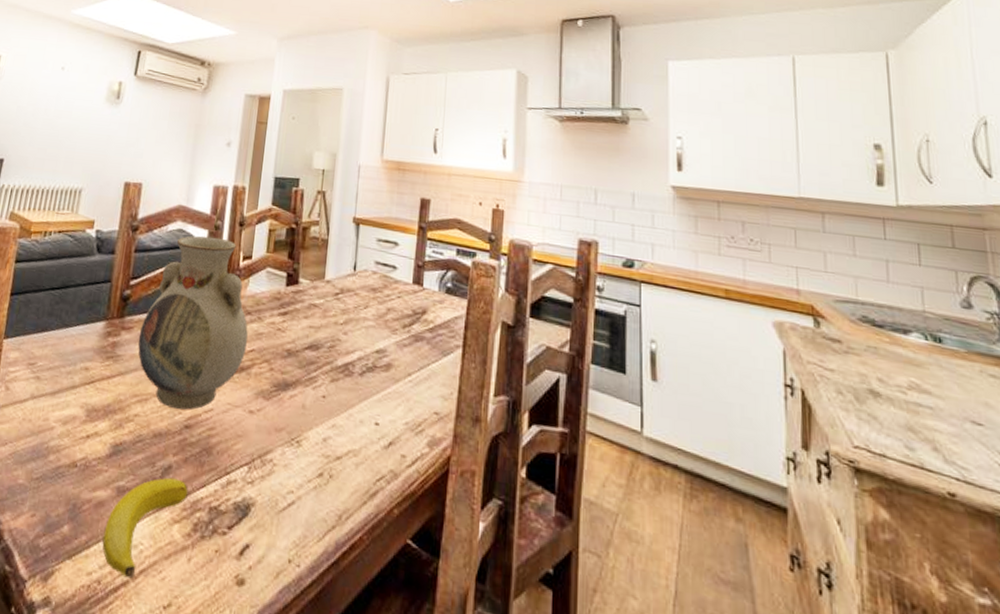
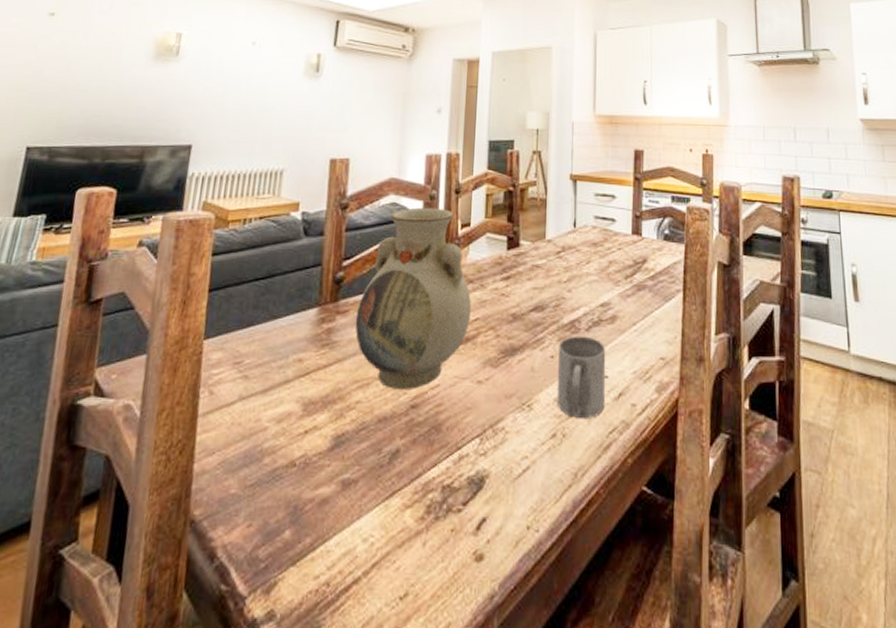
banana: present [102,477,188,579] -> none [329,462,419,575]
mug: none [325,378,379,463] -> present [556,336,606,418]

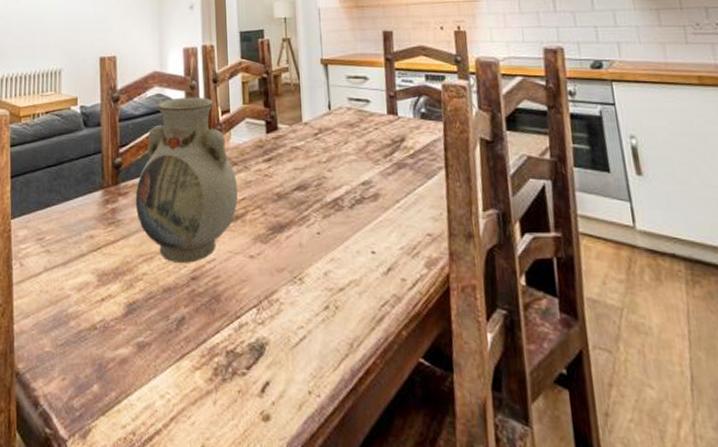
mug: present [556,336,606,418] -> none [323,213,375,292]

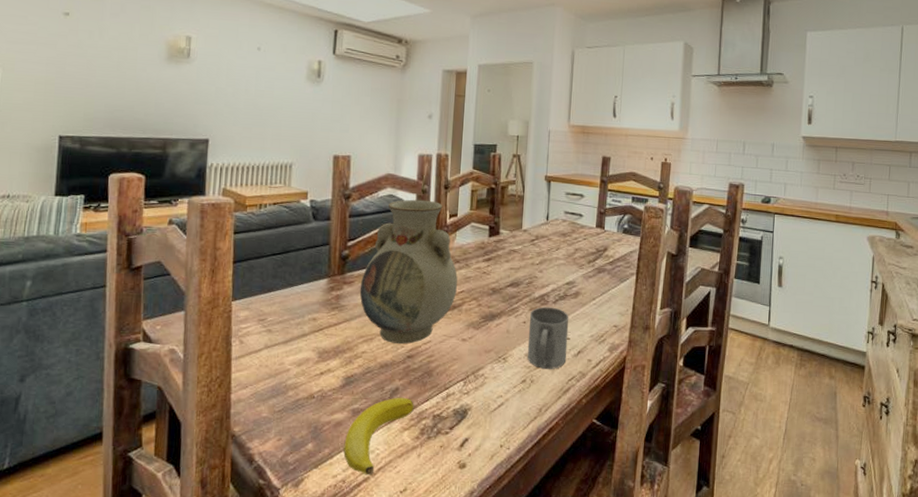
banana: none [131,328,204,427] -> present [343,397,414,475]
mug: none [323,213,375,292] -> present [527,306,569,369]

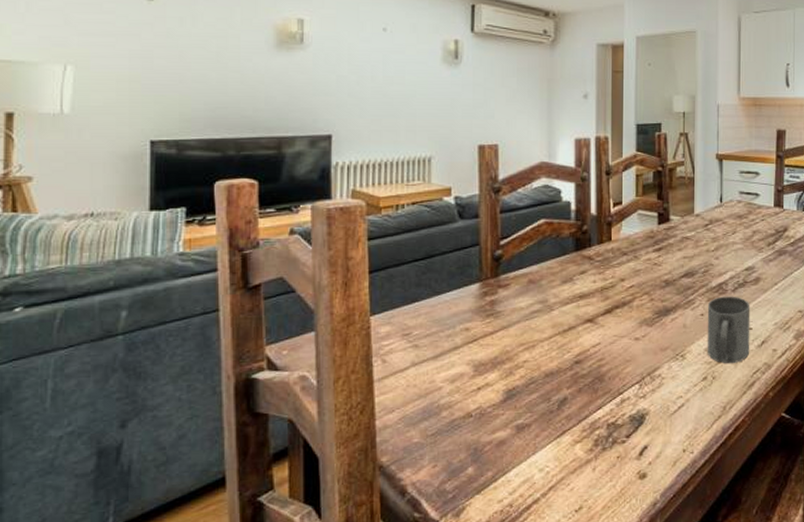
banana: present [343,397,414,475] -> none [509,407,585,497]
vase: present [359,199,458,344] -> none [517,188,627,349]

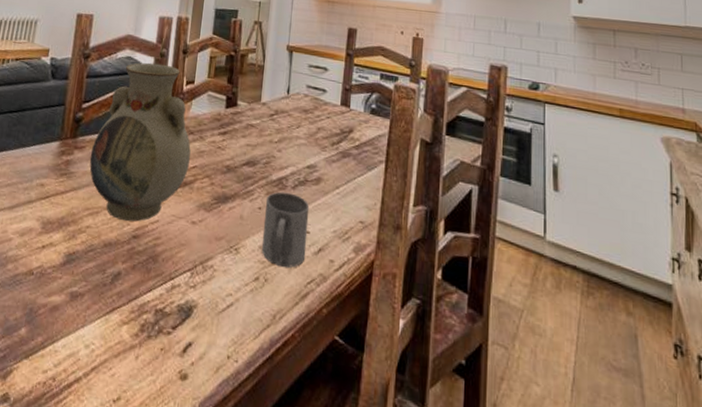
vase: none [517,188,627,349] -> present [89,62,191,222]

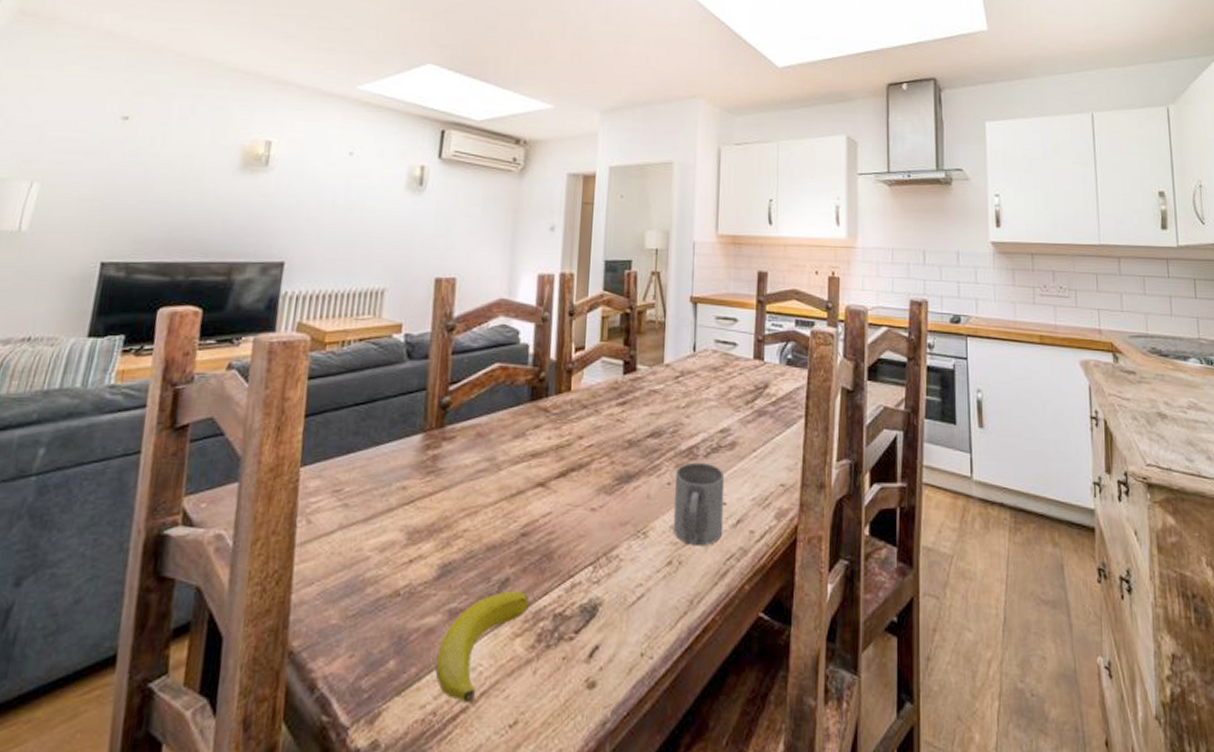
banana: none [57,283,136,375] -> present [435,590,529,704]
vase: present [89,62,191,222] -> none [462,330,586,517]

